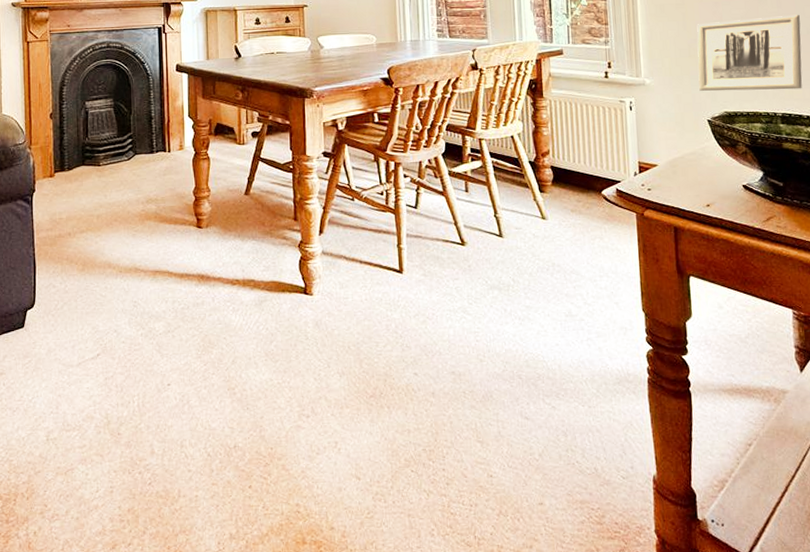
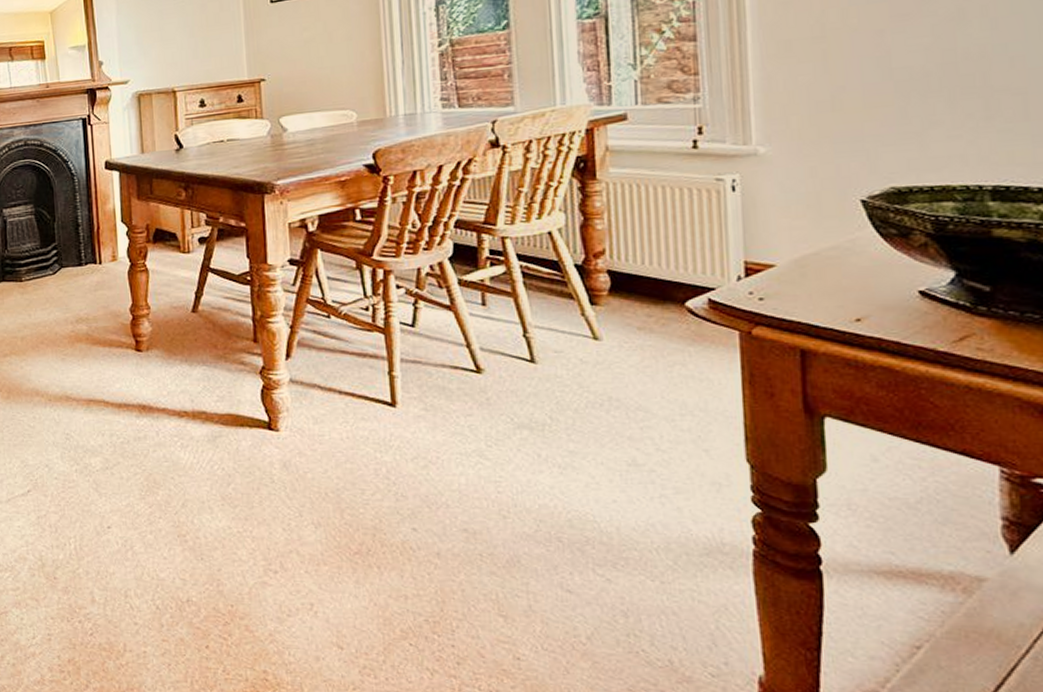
wall art: present [697,14,802,91] -> none [846,37,1033,160]

